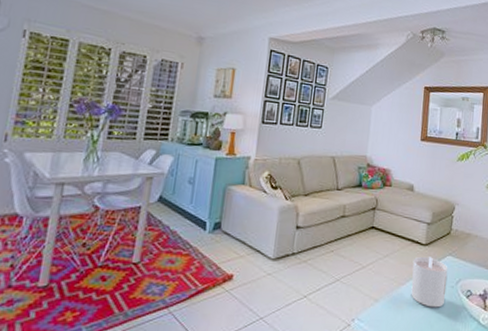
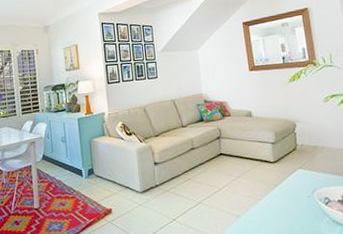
candle: present [411,256,448,308] -> none [265,172,304,217]

